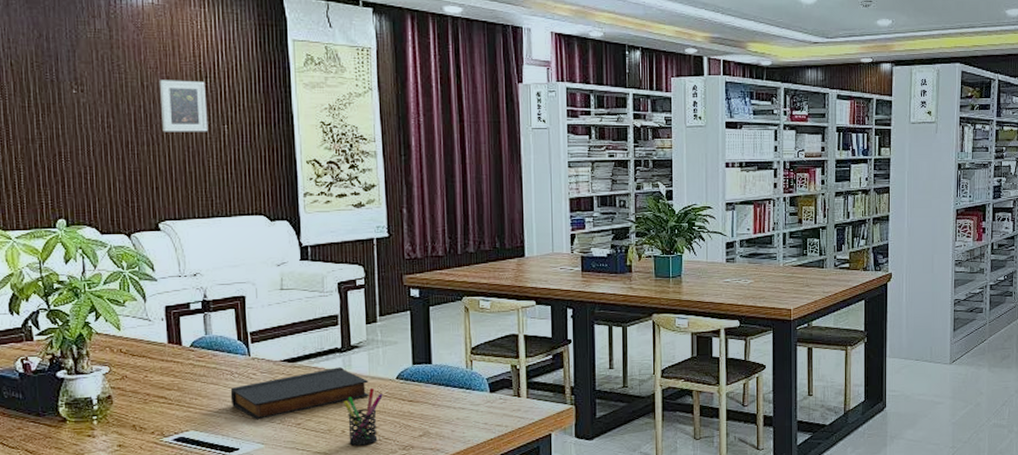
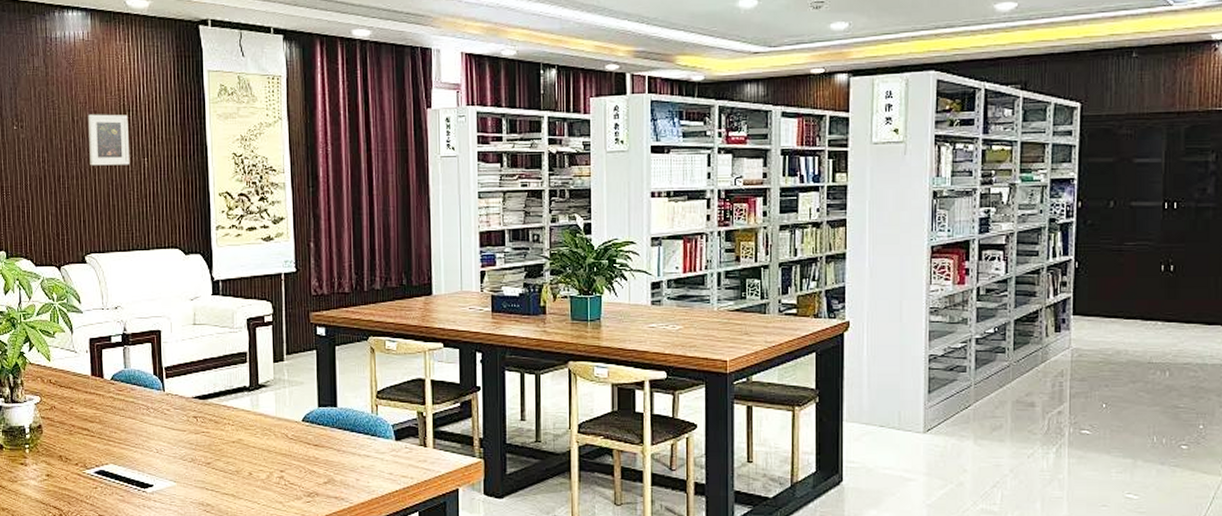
book: present [230,367,370,420] -> none [146,407,276,457]
pen holder: present [343,388,383,447] -> none [251,430,289,491]

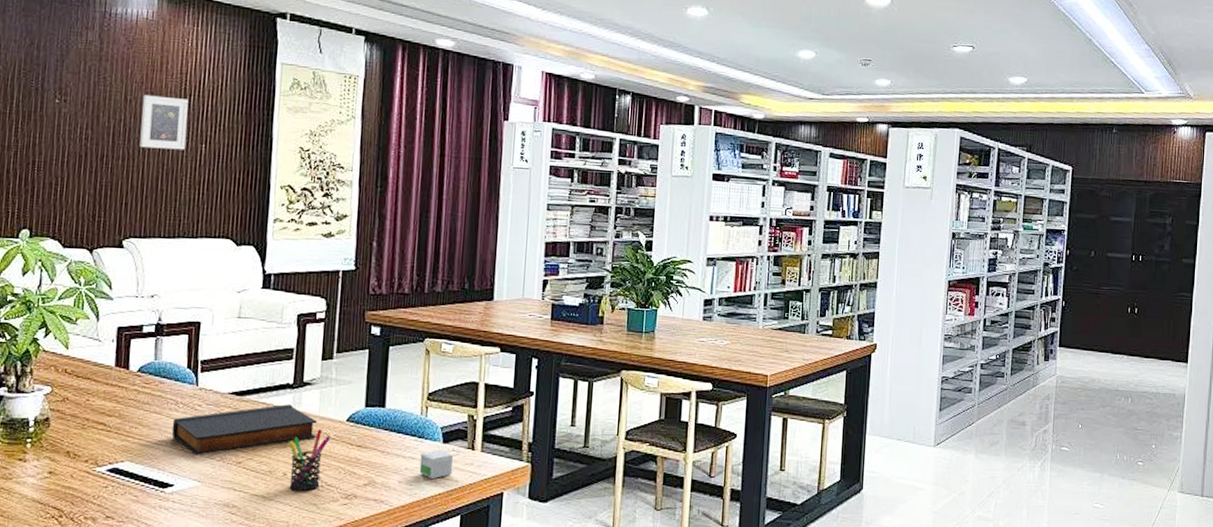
book: none [146,407,276,457] -> present [171,404,318,455]
pen holder: none [251,430,289,491] -> present [288,430,331,492]
small box: none [375,447,407,476] -> present [419,449,454,478]

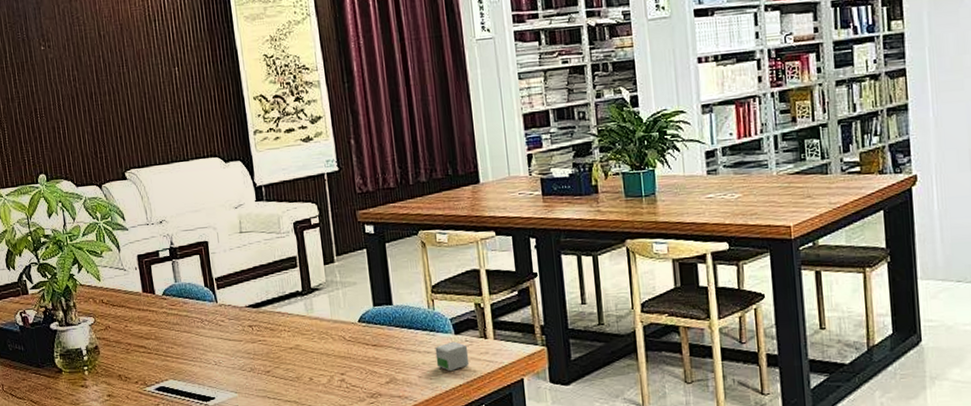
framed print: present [139,95,189,150] -> none [113,25,161,80]
book: present [171,404,318,455] -> none [202,311,334,368]
pen holder: present [288,430,331,492] -> none [309,333,347,395]

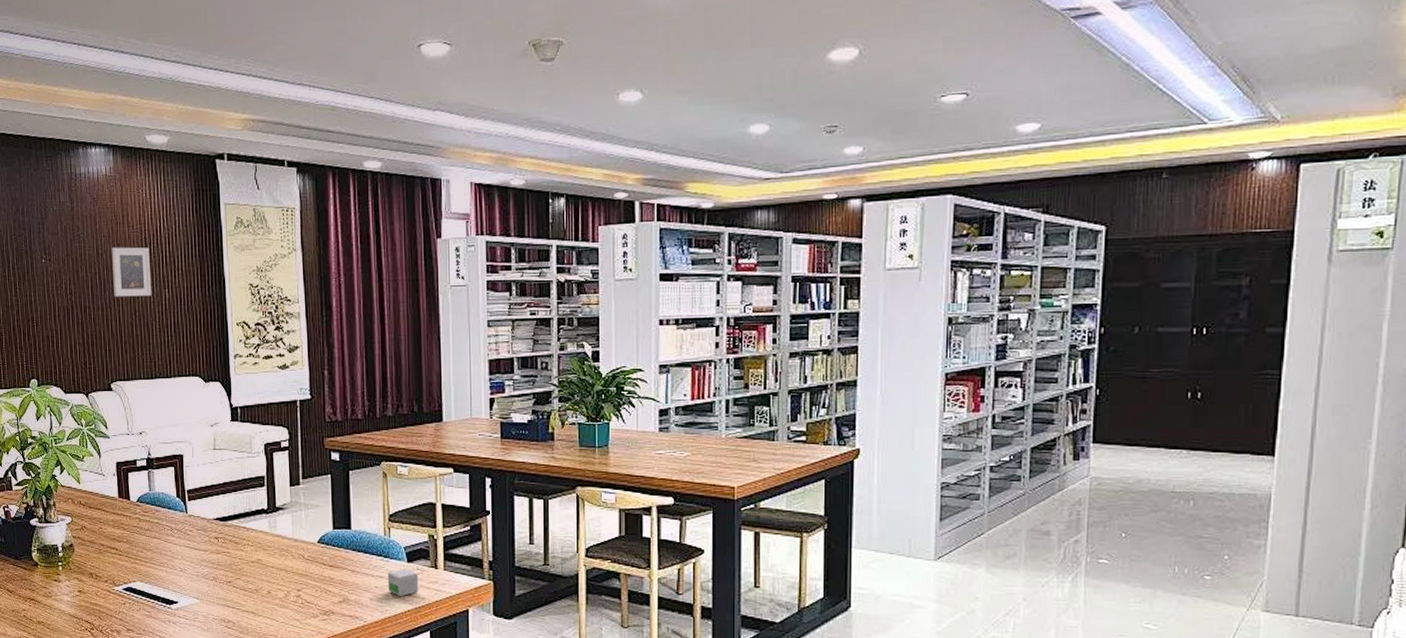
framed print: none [113,25,161,80] -> present [111,247,152,297]

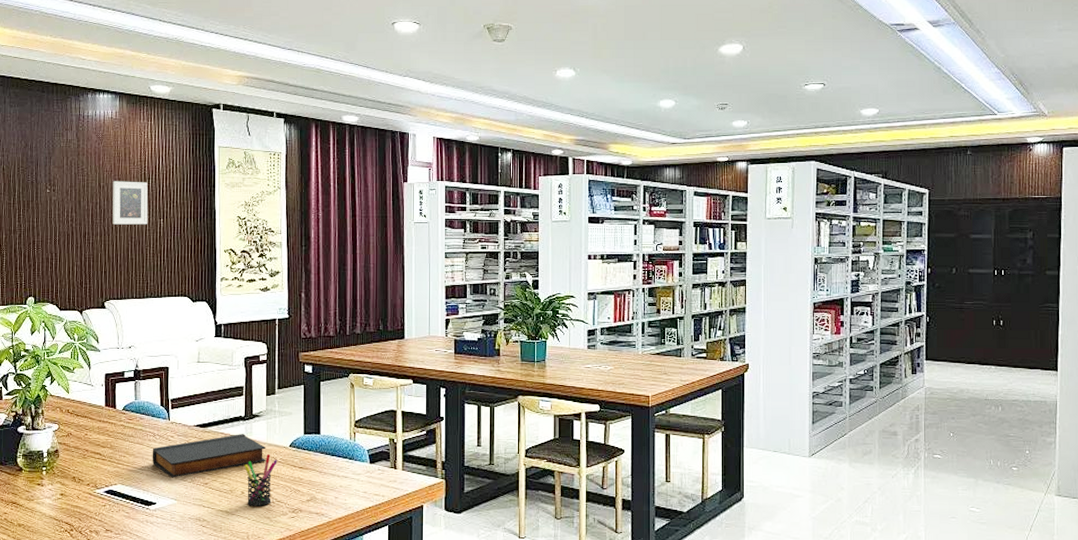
book: none [170,528,293,576] -> present [152,434,266,478]
pen holder: none [269,551,305,608] -> present [244,454,277,507]
small box: present [387,568,419,596] -> none [352,469,380,494]

